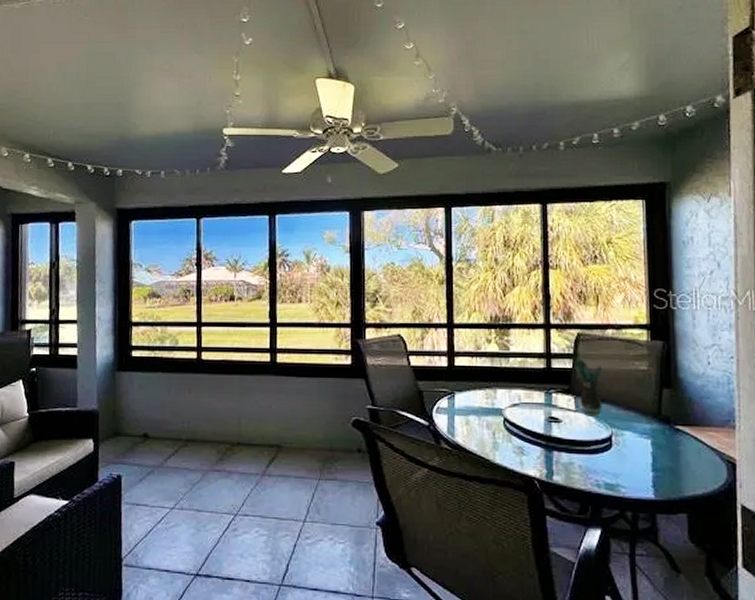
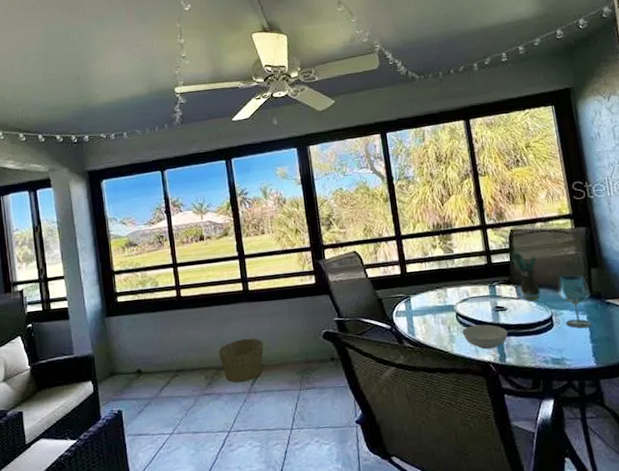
basket: none [235,415,285,462] -> present [219,338,264,383]
bowl: none [508,434,559,464] -> present [462,324,508,350]
wine glass: none [620,391,658,454] -> present [556,274,593,329]

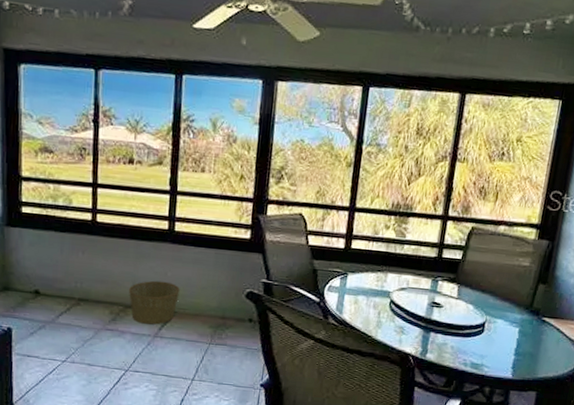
bowl: present [462,324,508,350] -> none [391,315,437,342]
vase: present [509,251,541,302] -> none [462,249,489,305]
wine glass: present [556,274,593,329] -> none [497,284,531,341]

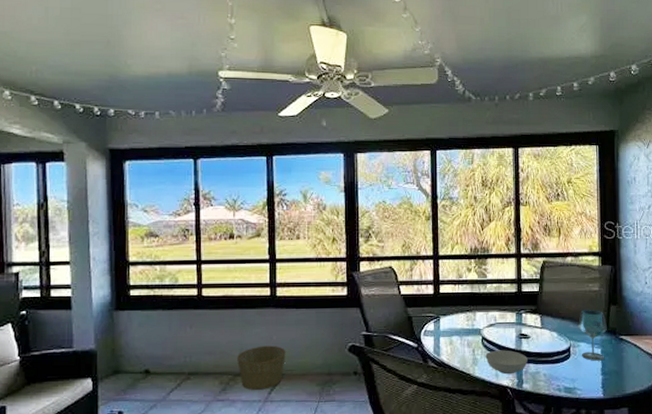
bowl: none [391,315,437,342] -> present [485,350,528,375]
wine glass: none [497,284,531,341] -> present [577,309,607,361]

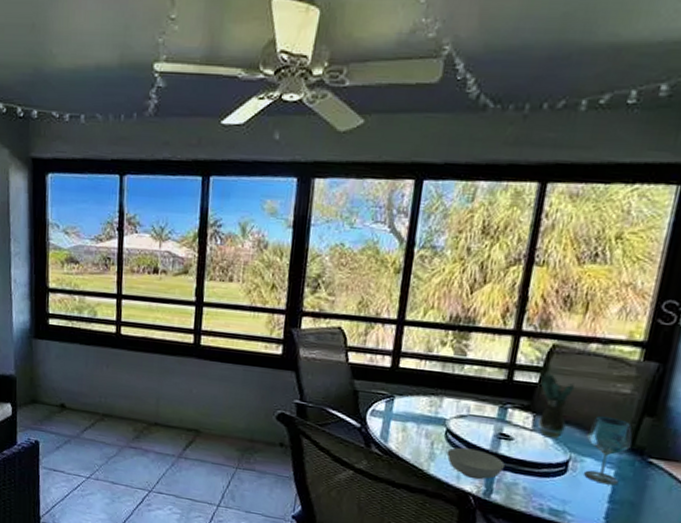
basket: present [237,345,286,390] -> none [153,398,205,445]
vase: none [539,282,563,332] -> present [538,371,575,439]

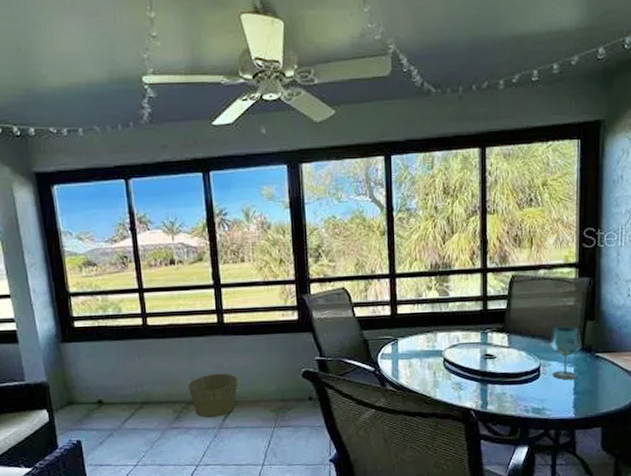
basket: none [153,398,205,445] -> present [188,373,238,418]
bowl: present [446,447,505,480] -> none [447,371,493,397]
vase: present [538,371,575,439] -> none [507,298,534,351]

